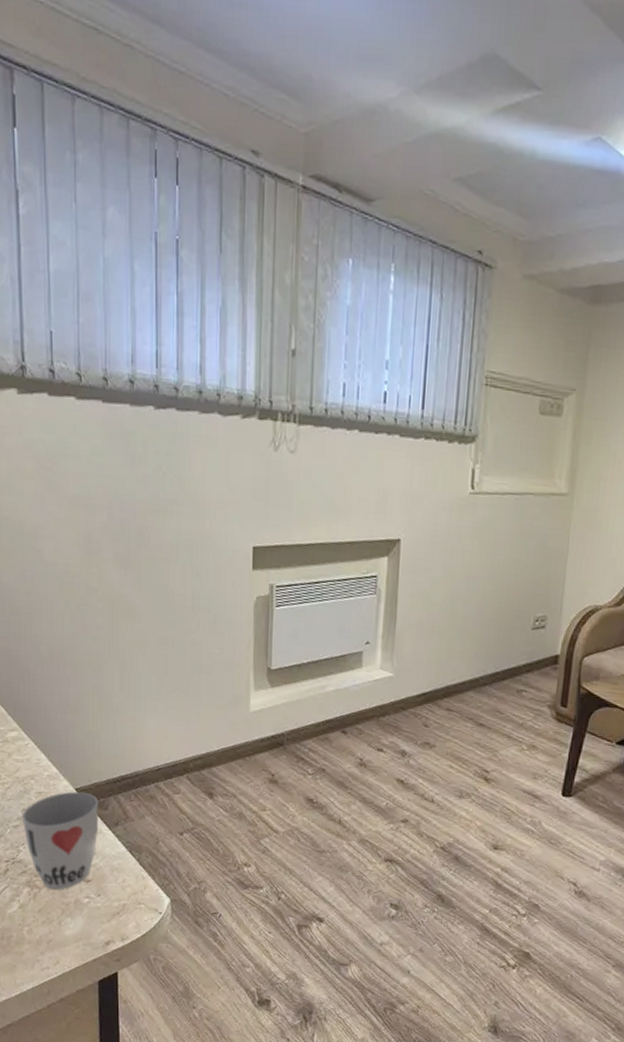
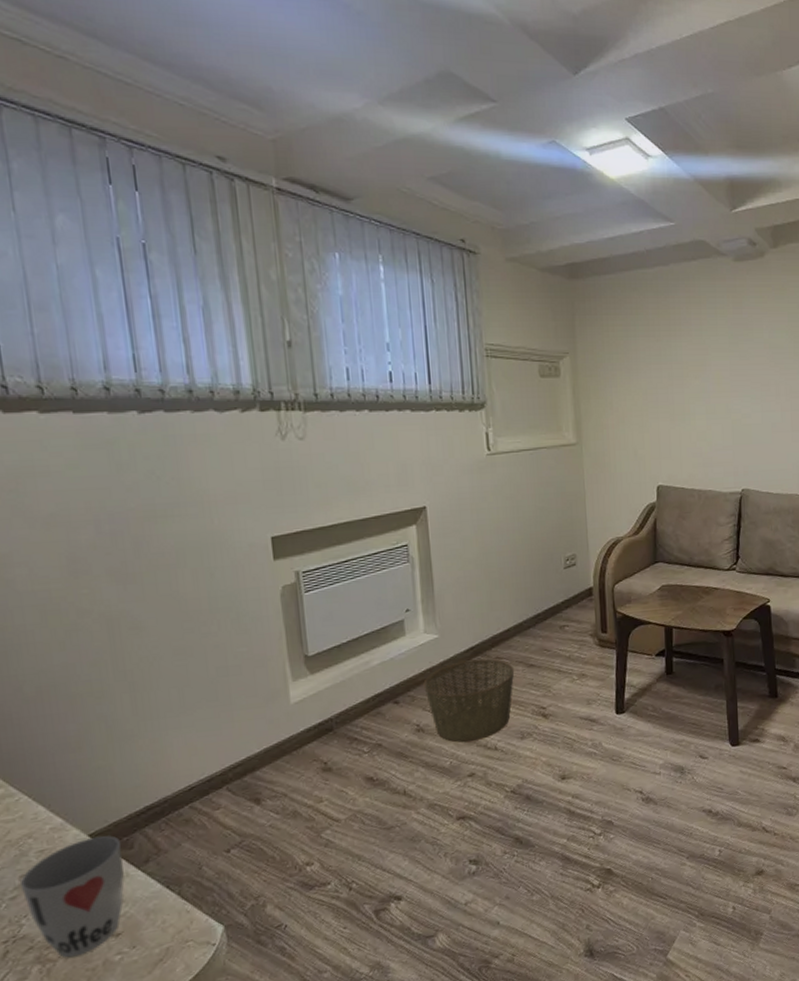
basket: none [372,705,464,788] -> present [423,658,515,742]

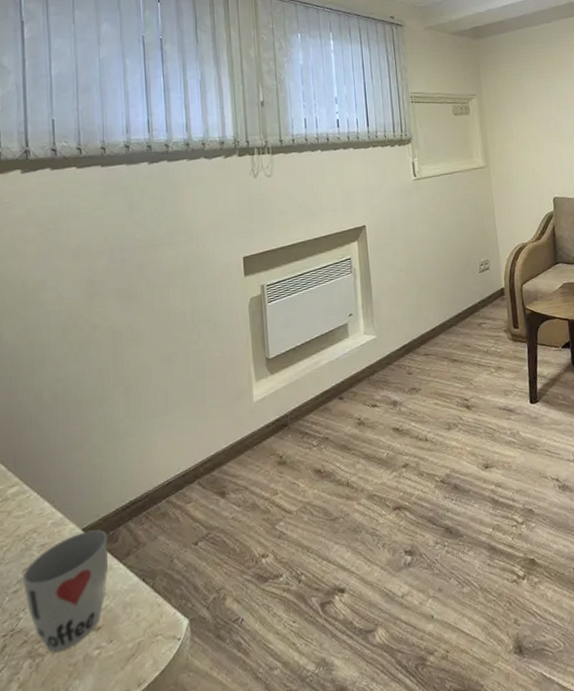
basket: present [423,658,515,742] -> none [364,355,441,435]

